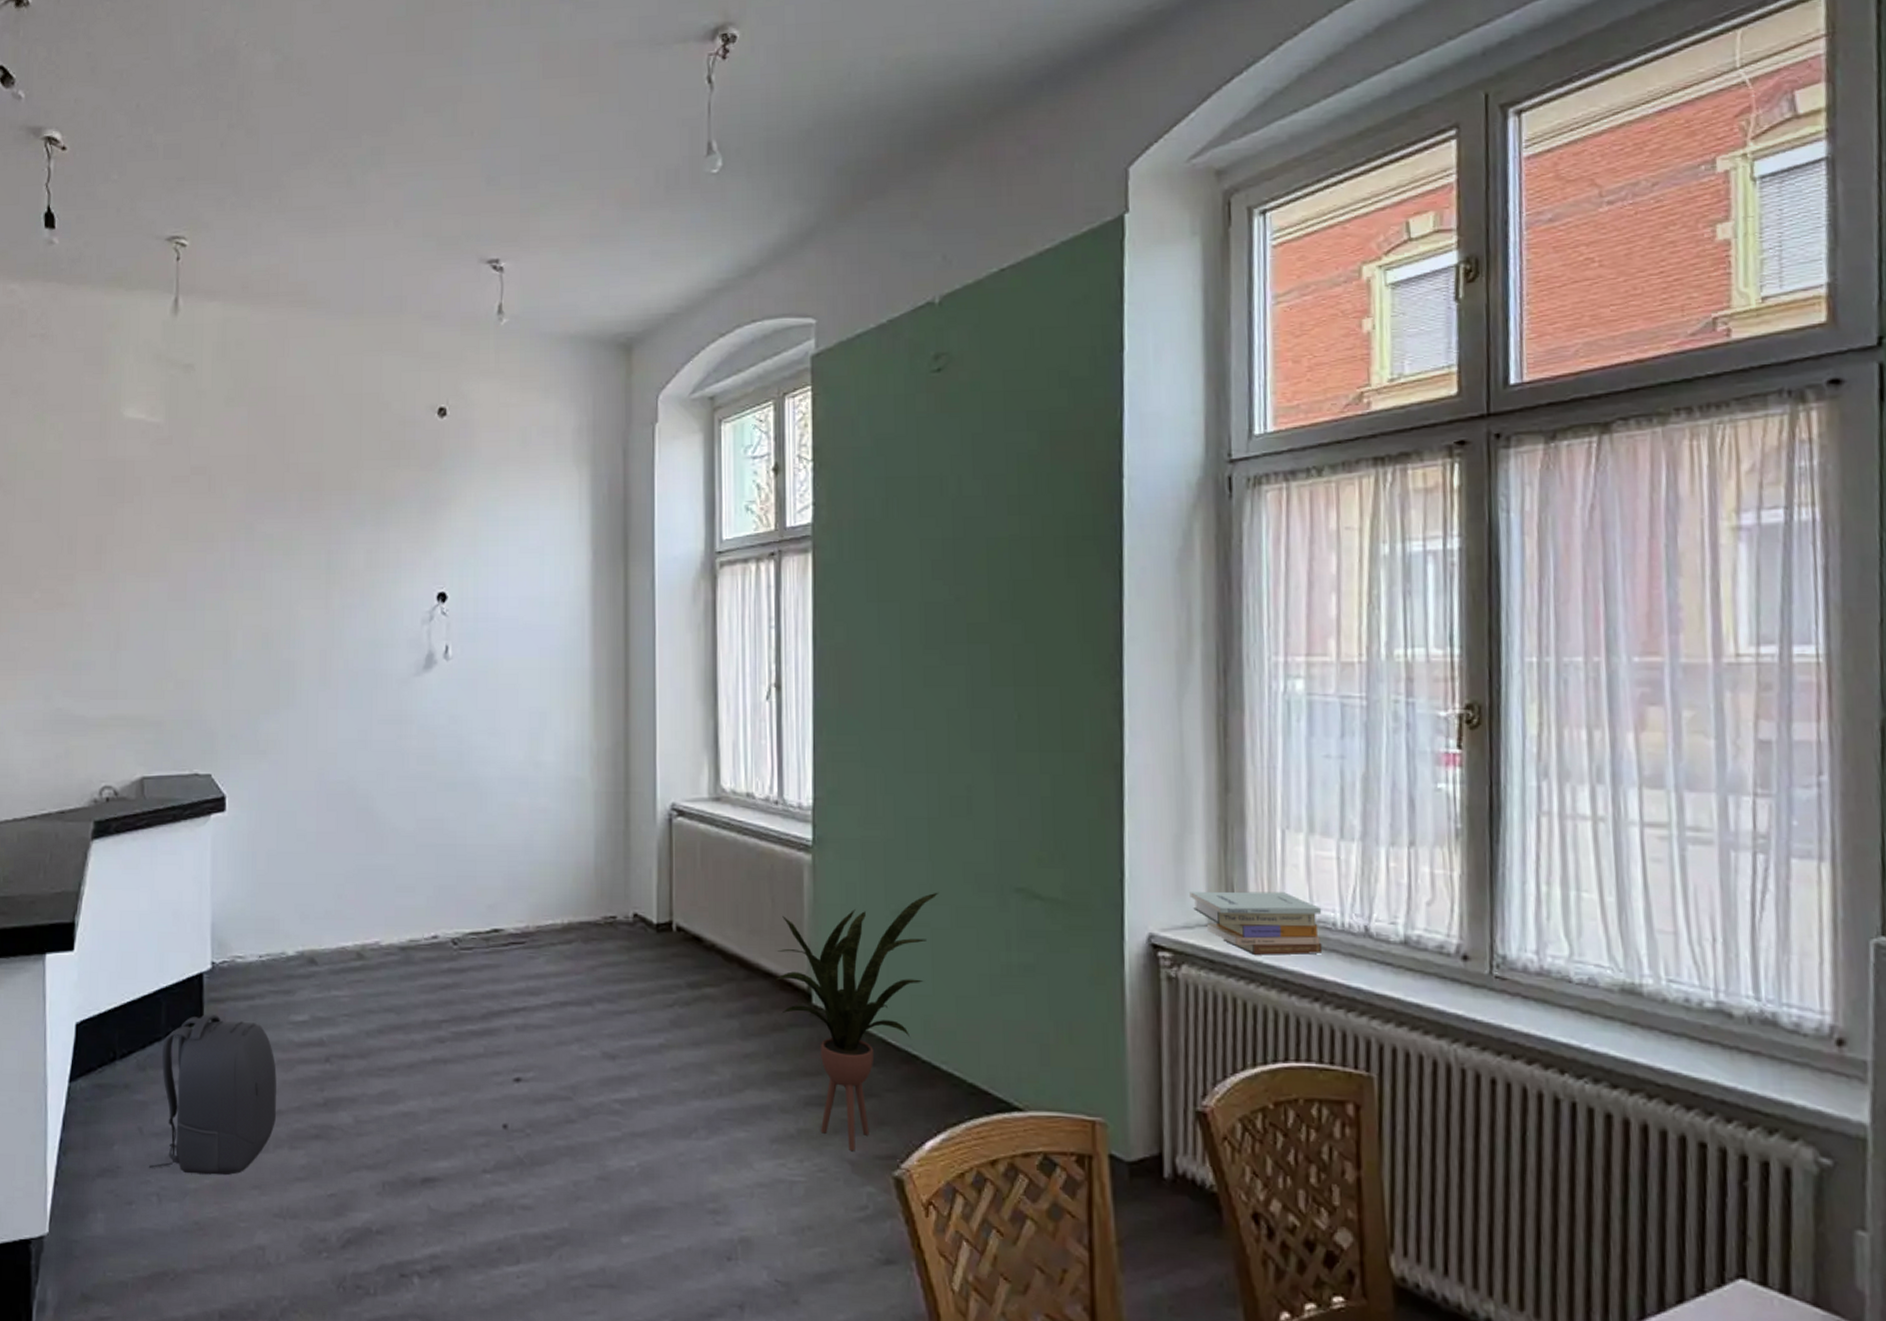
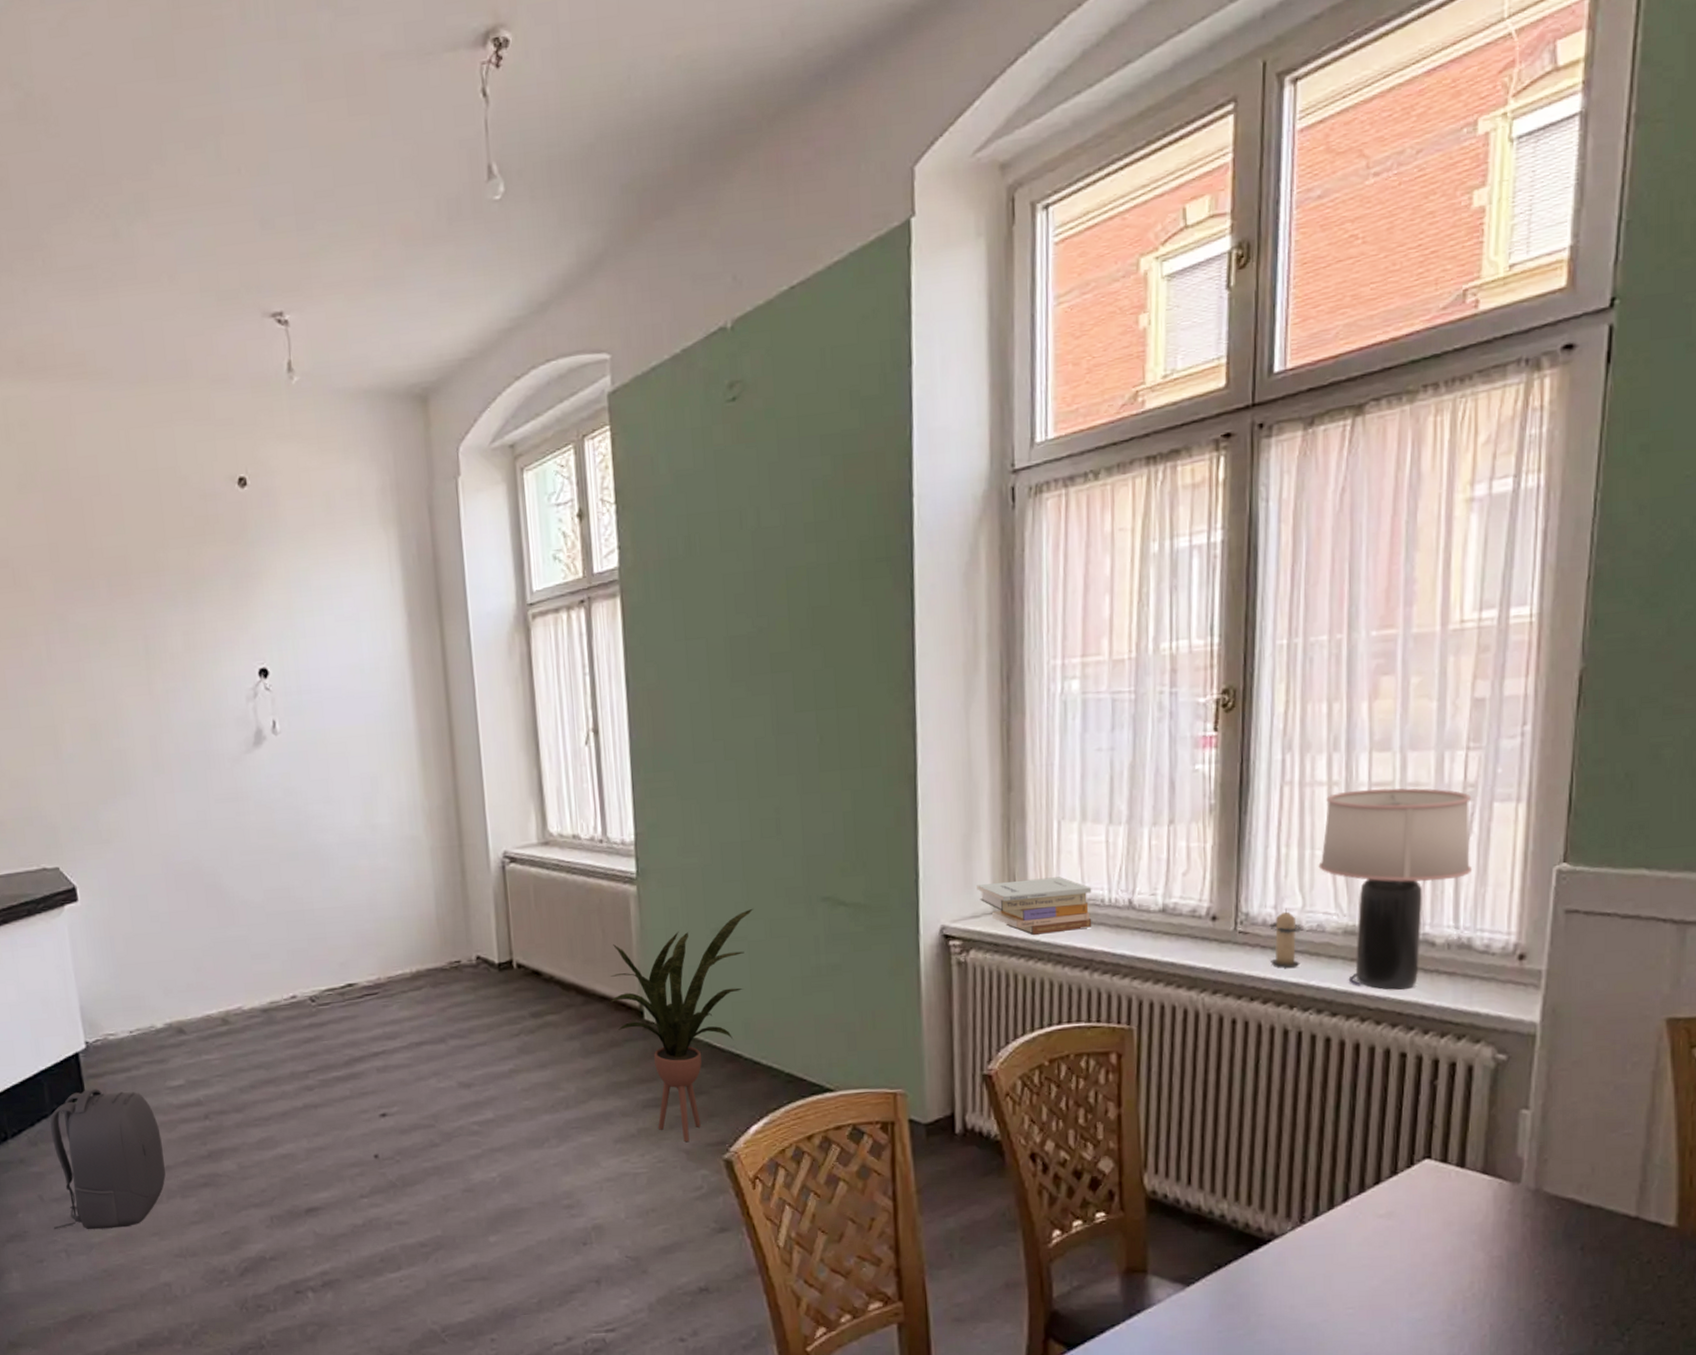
candle: none [1531,954,1570,1026] -> present [1269,908,1302,969]
table lamp: none [1586,829,1772,1067] -> present [1318,787,1473,990]

